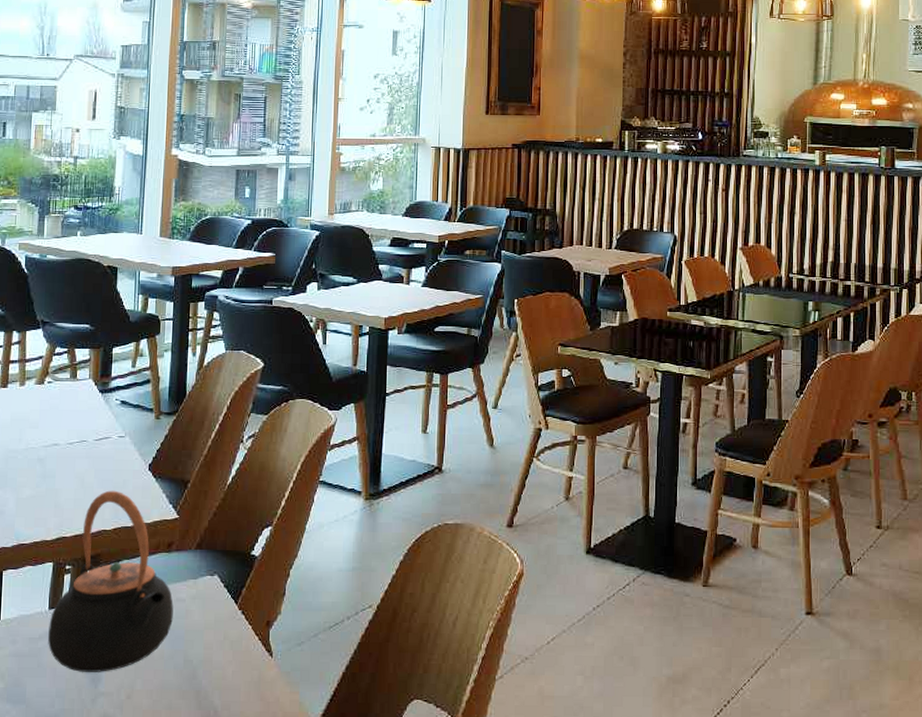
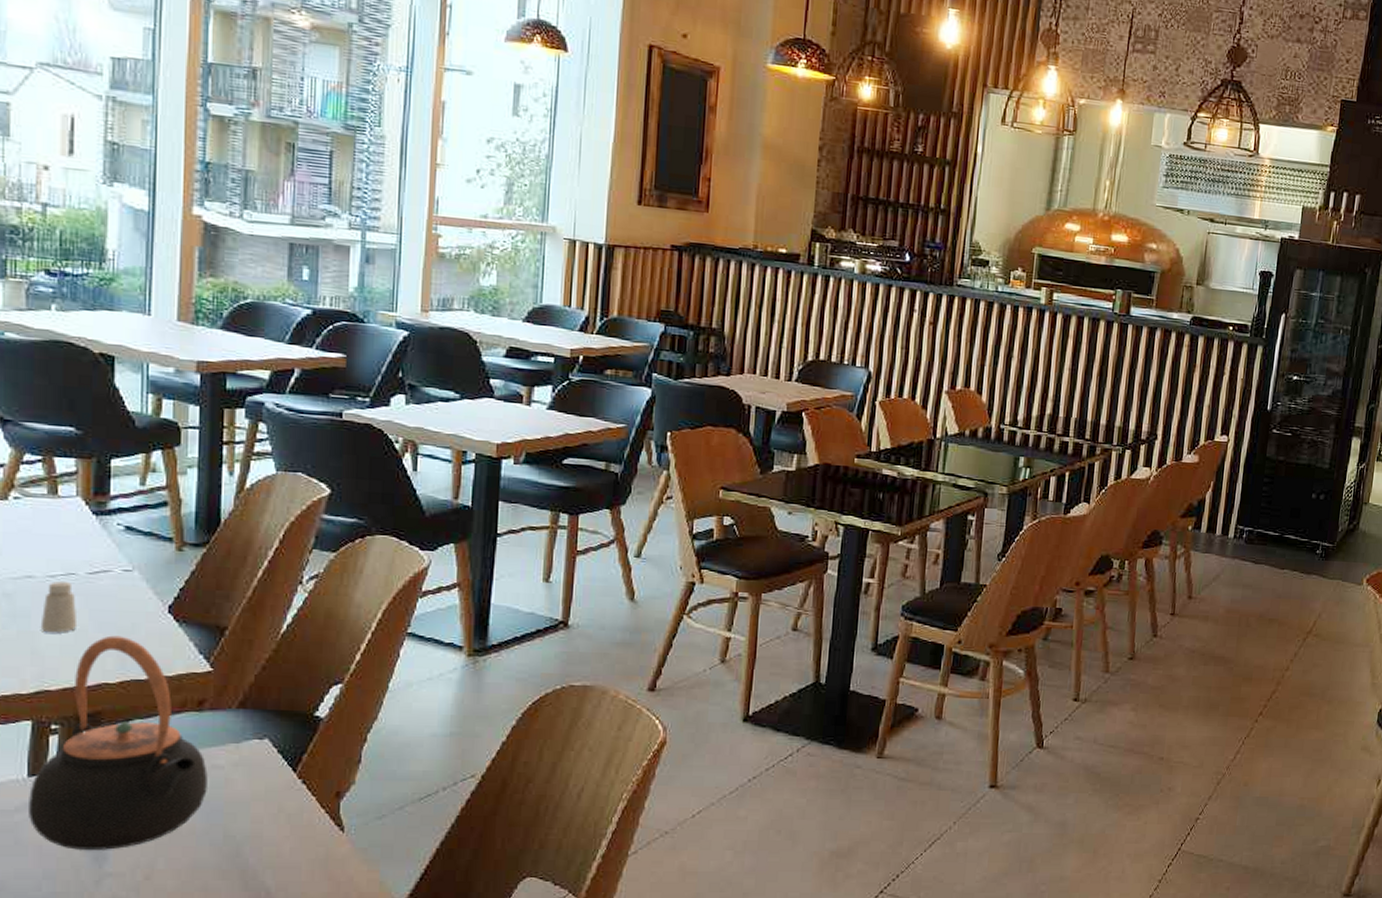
saltshaker: none [61,447,87,490] -> present [40,580,78,633]

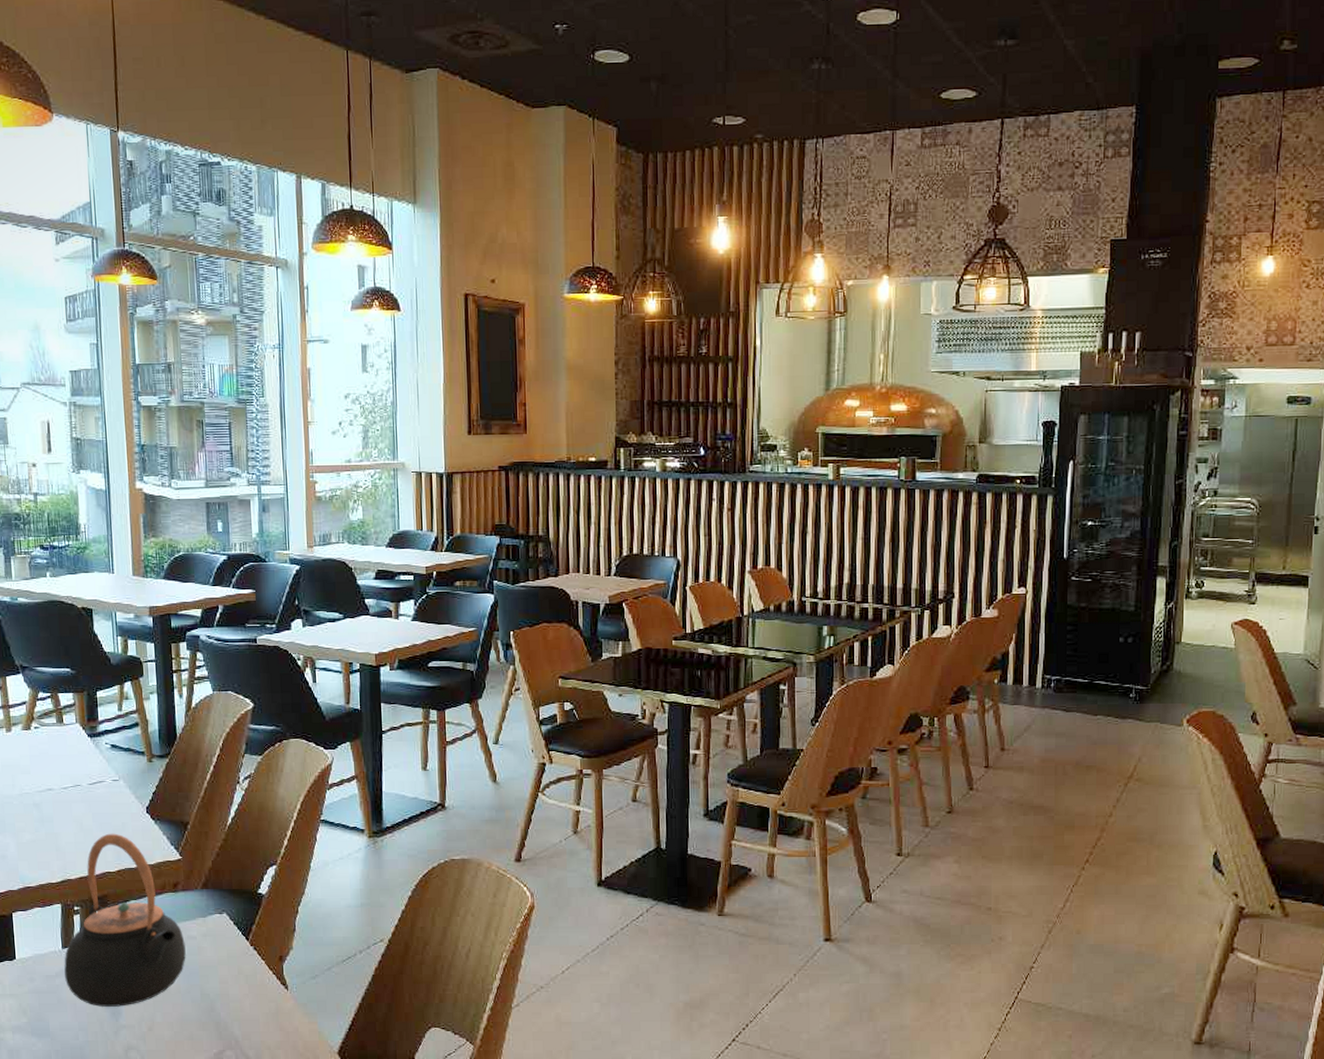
saltshaker: present [40,580,78,633] -> none [60,791,85,833]

